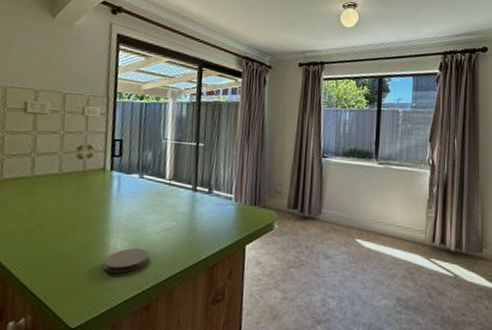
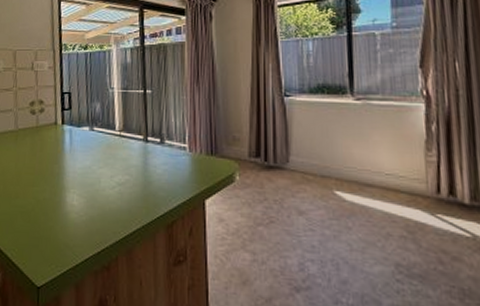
coaster: present [103,248,150,273] -> none [63,204,106,231]

